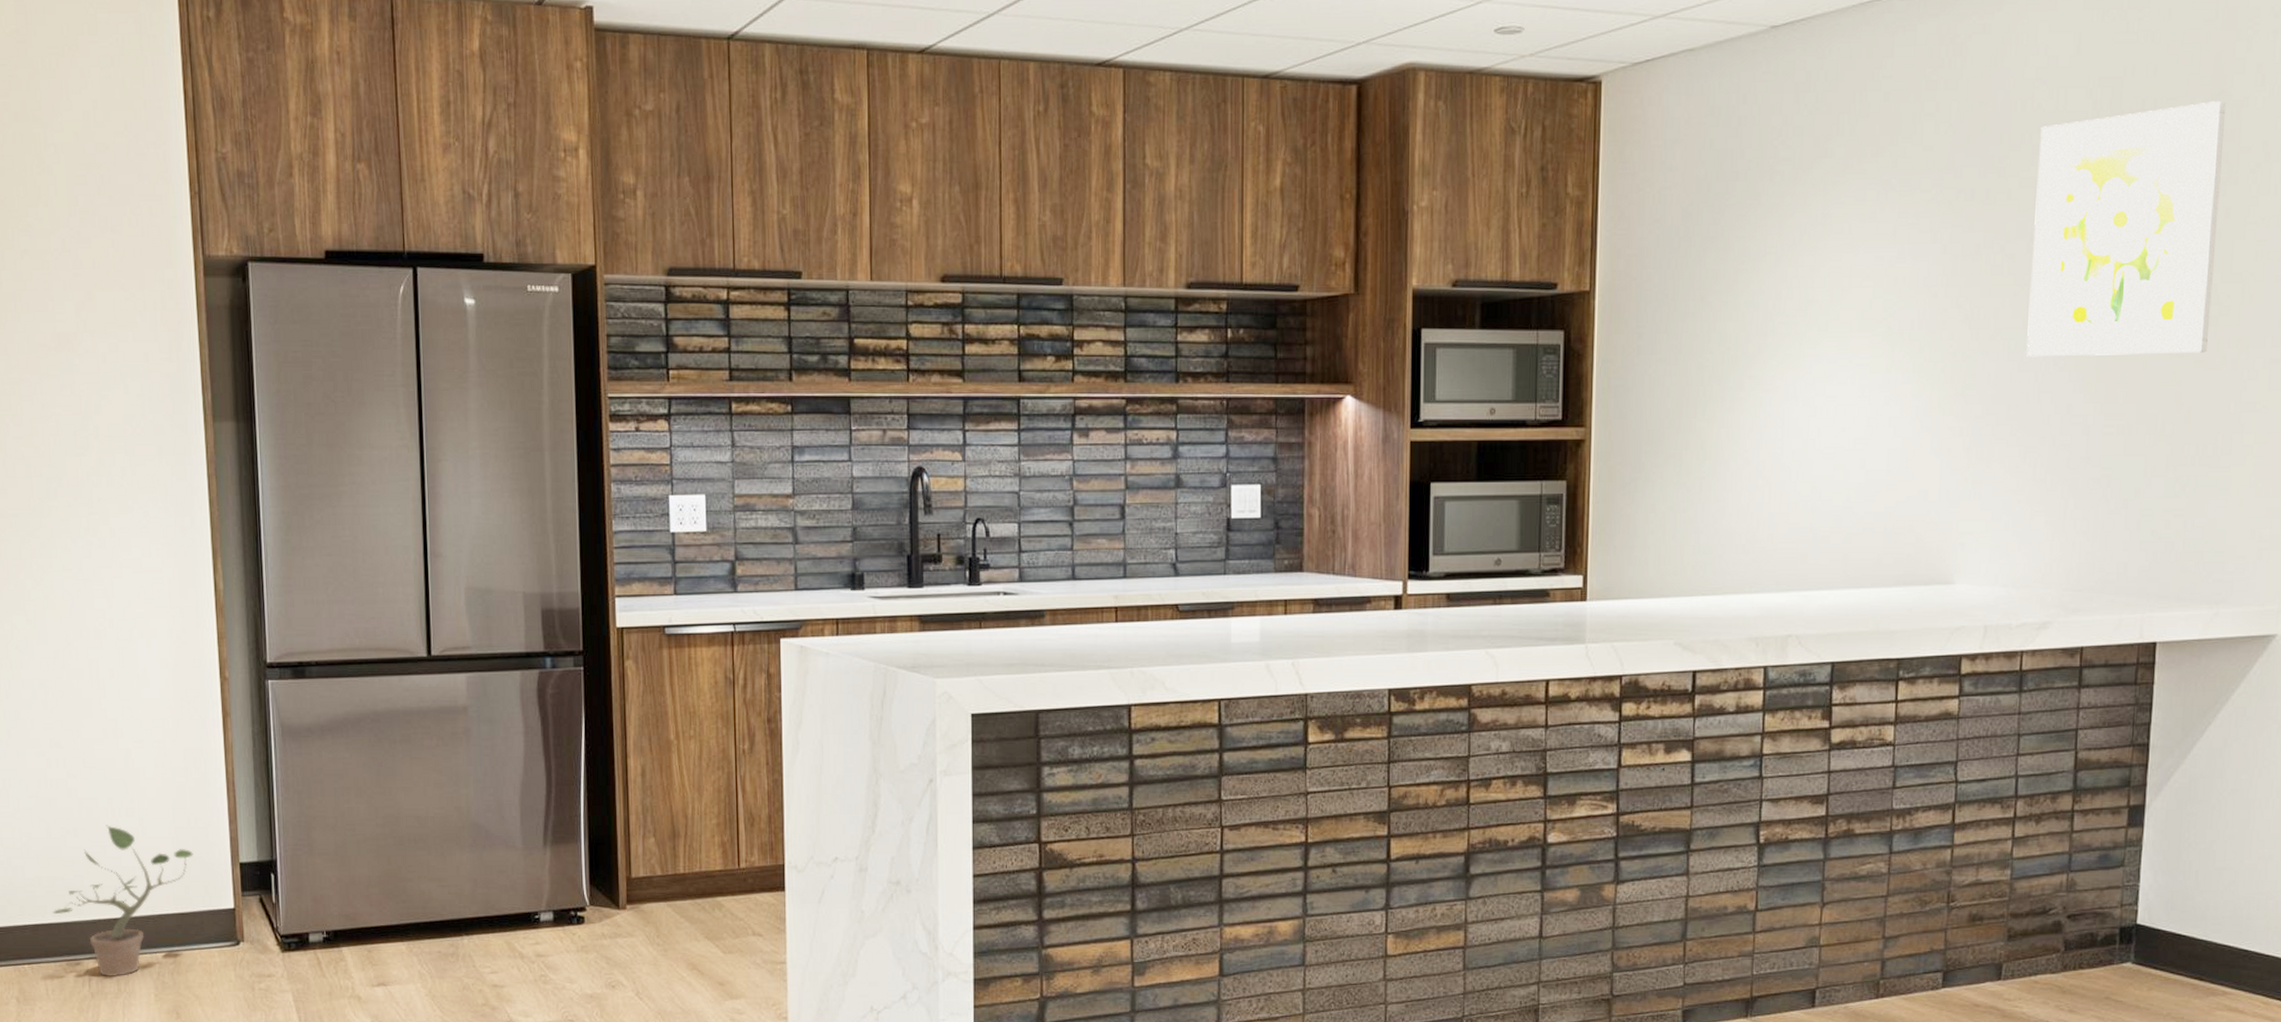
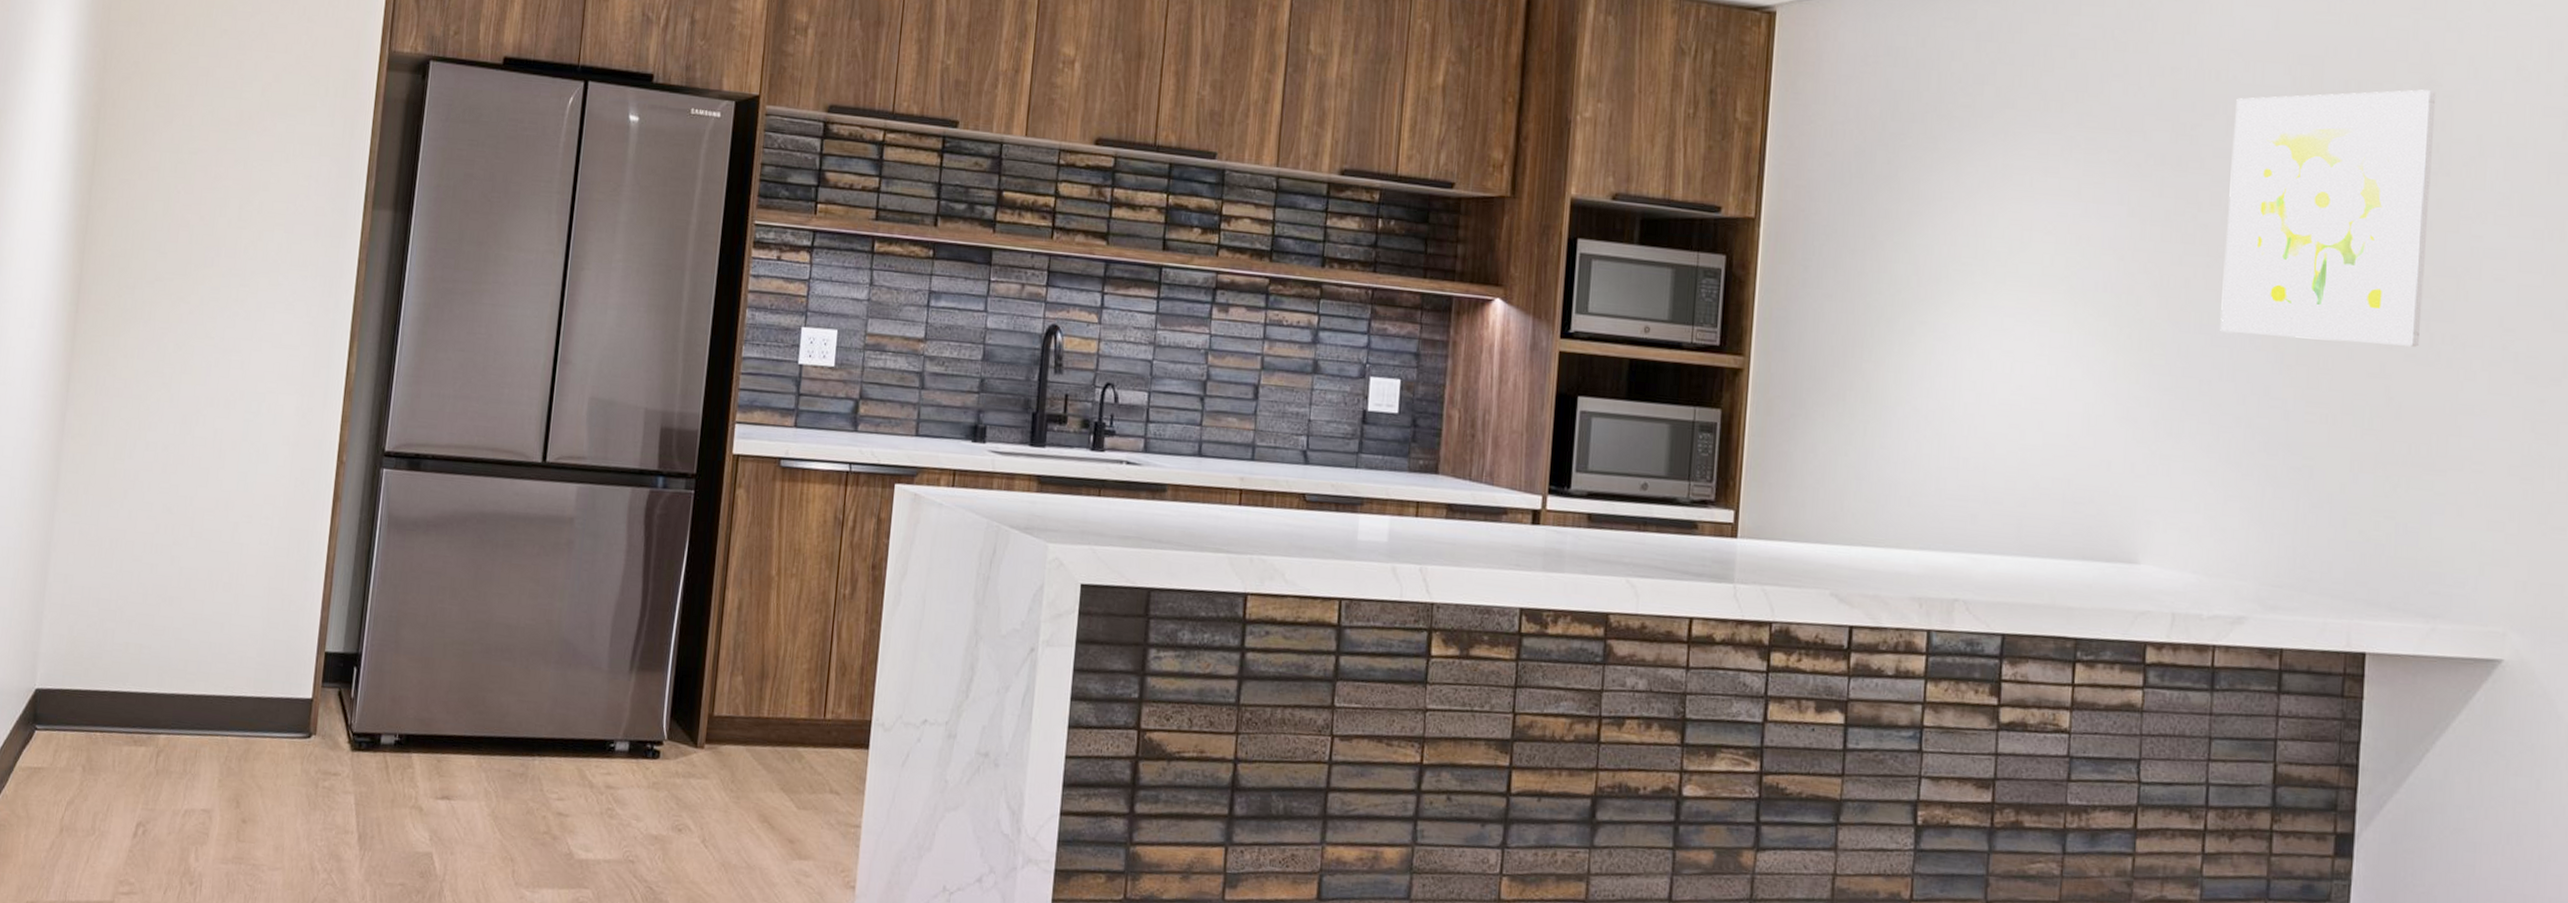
potted plant: present [53,825,193,978] -> none [134,597,282,757]

